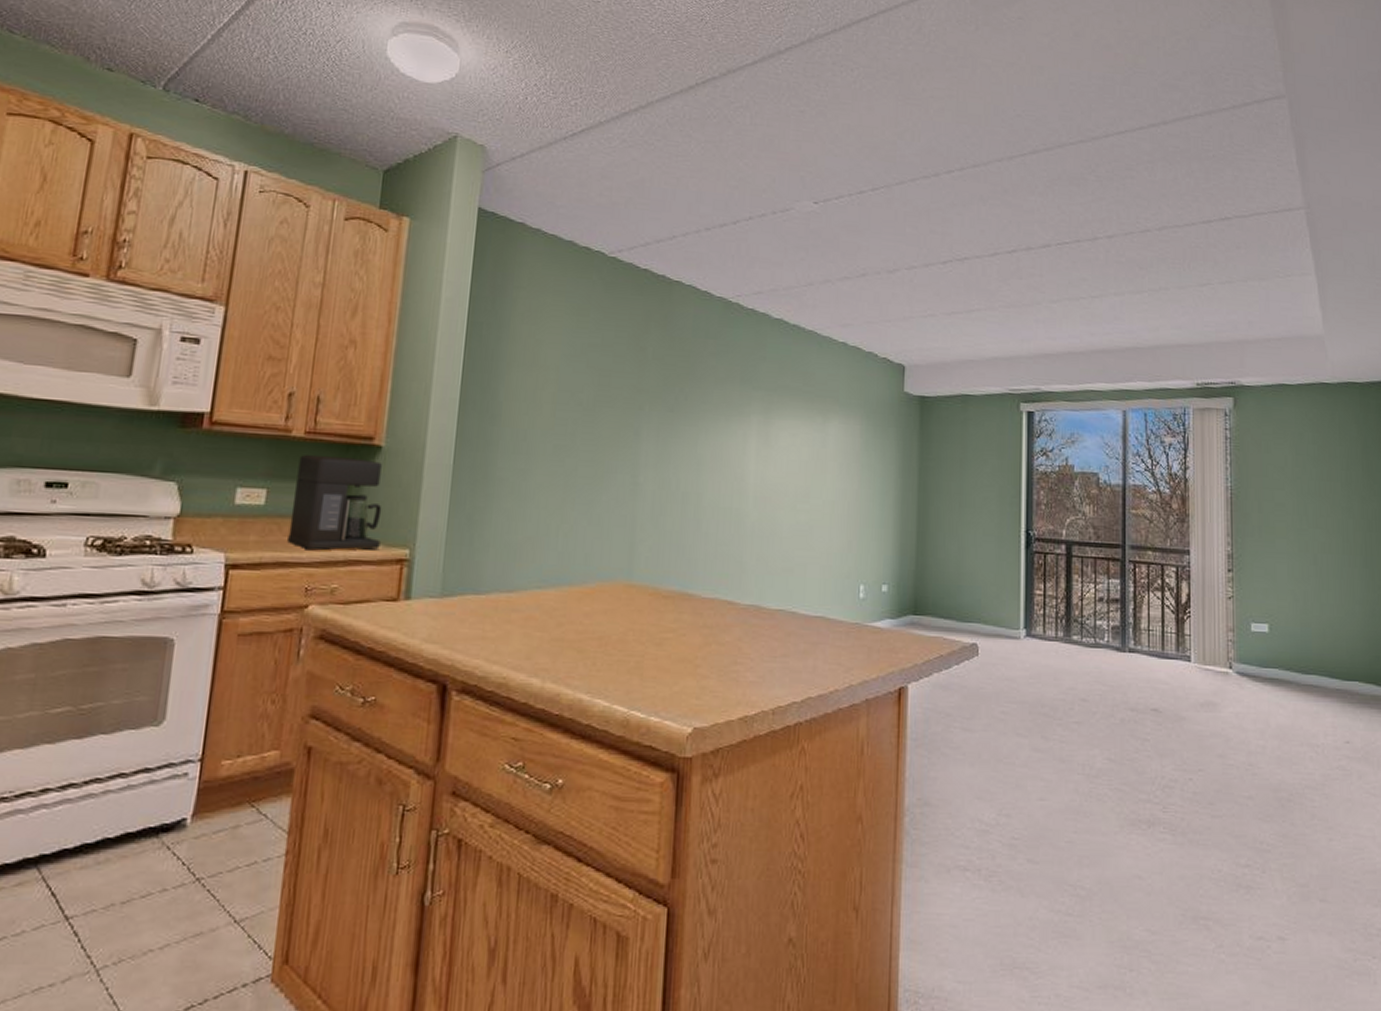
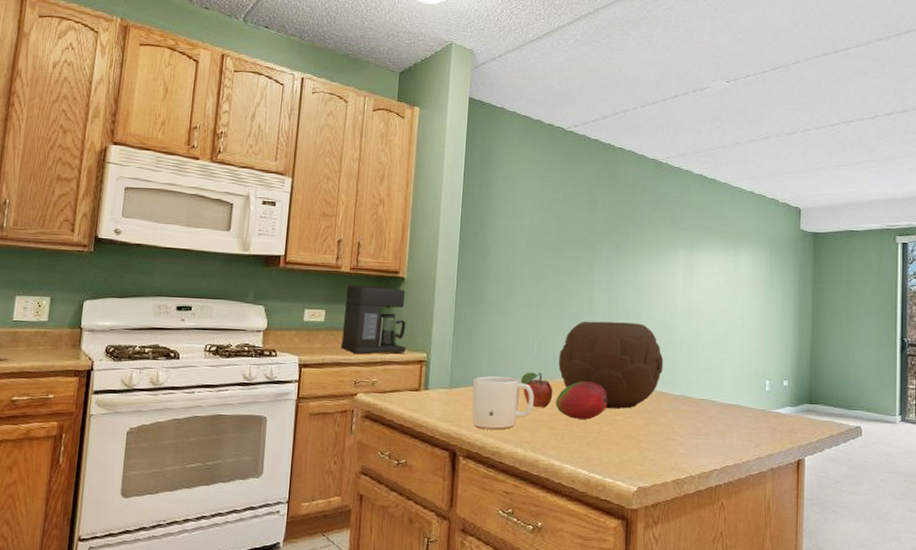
mug: none [470,580,557,654] -> present [471,376,534,430]
fruit: none [539,575,583,624] -> present [521,372,553,408]
fruit: none [585,586,656,638] -> present [555,381,608,420]
decorative bowl: none [590,506,730,624] -> present [558,321,664,409]

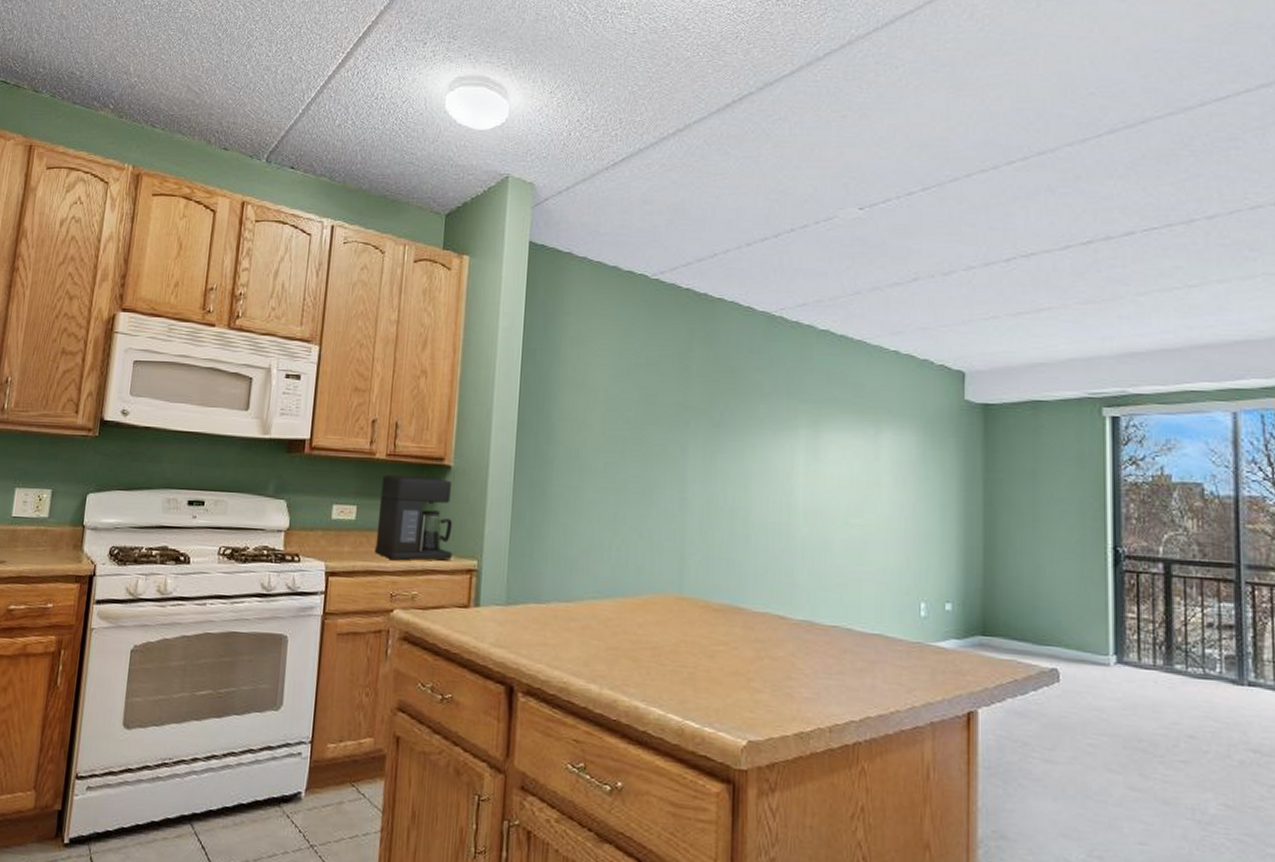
mug: present [471,376,534,430] -> none [532,590,612,661]
fruit: present [521,372,553,408] -> none [595,586,636,634]
fruit: present [555,381,608,420] -> none [638,599,707,650]
decorative bowl: present [558,321,664,409] -> none [642,521,781,637]

